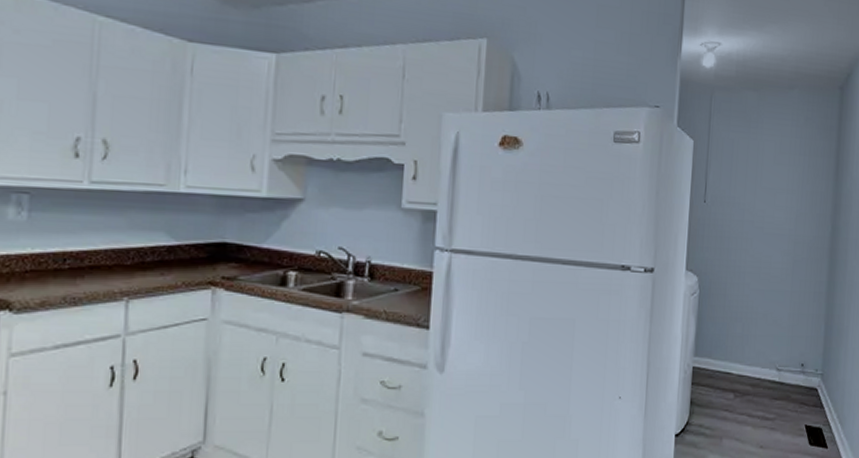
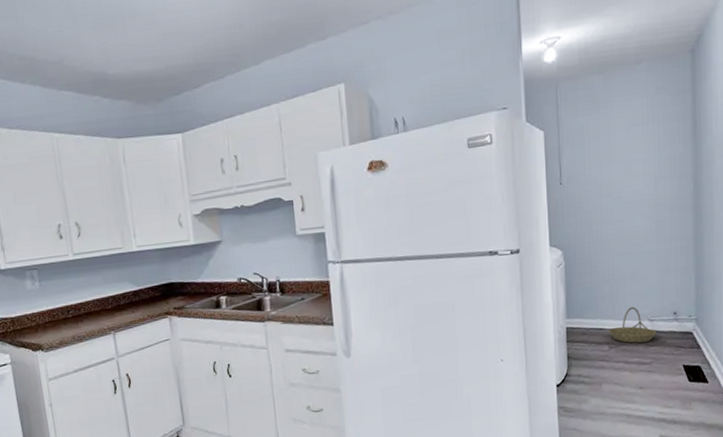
basket: none [736,352,783,394] -> present [609,306,657,343]

